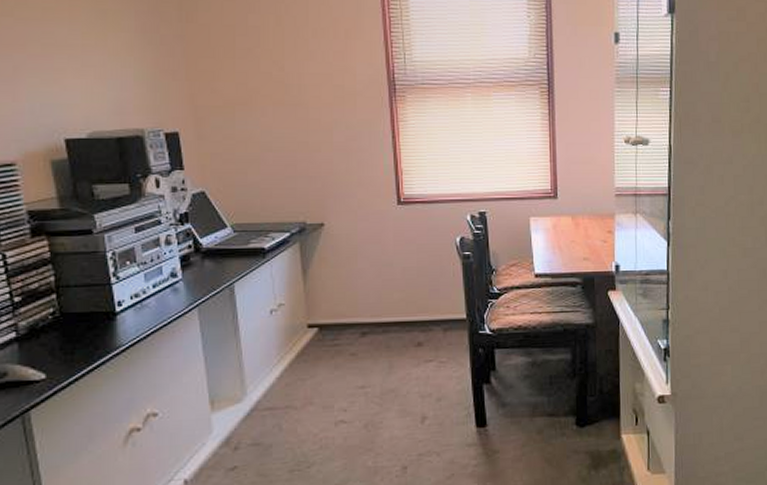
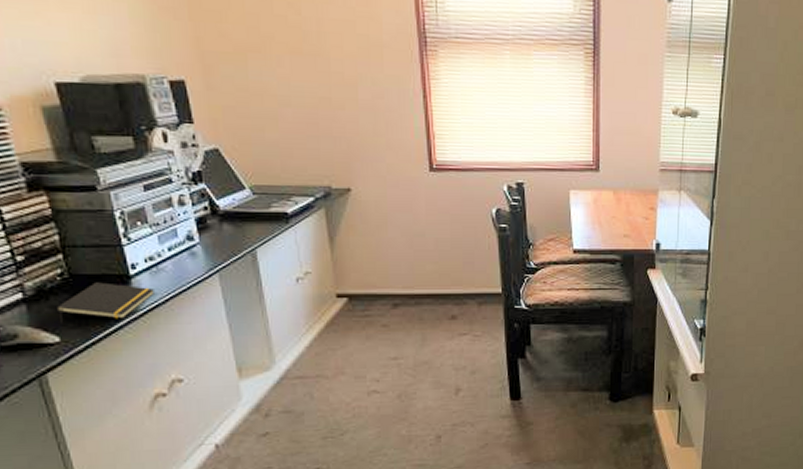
notepad: none [45,319,137,361] -> present [56,282,154,323]

